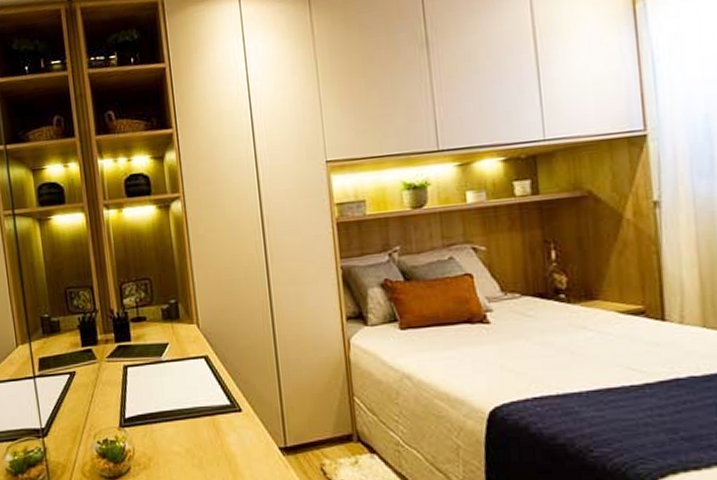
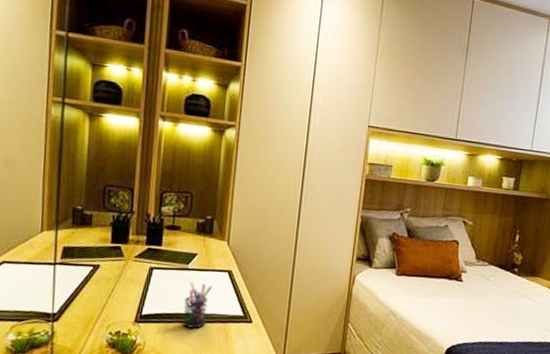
pen holder: none [164,374,192,426] -> present [182,282,213,329]

